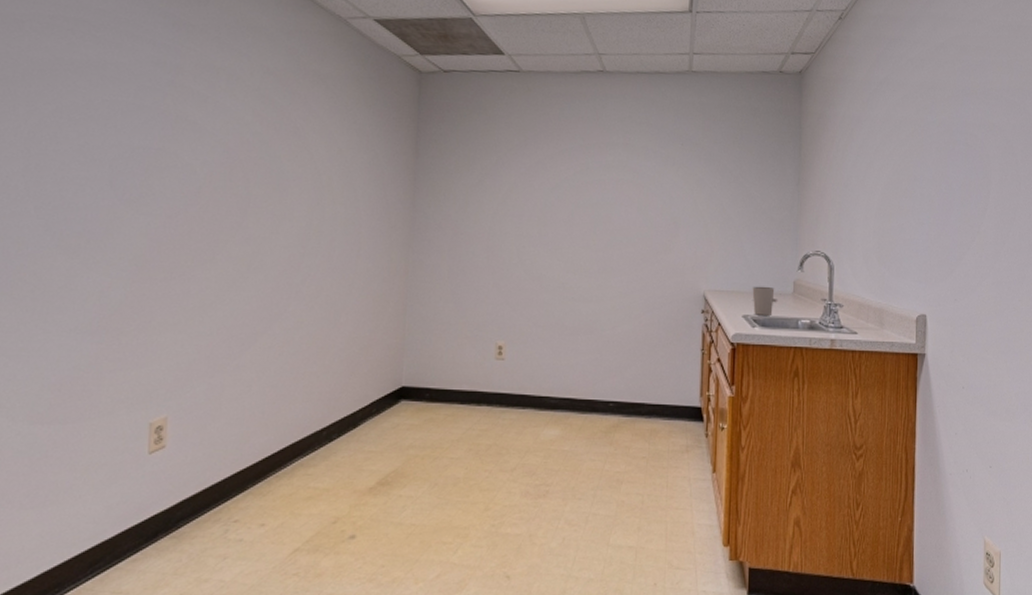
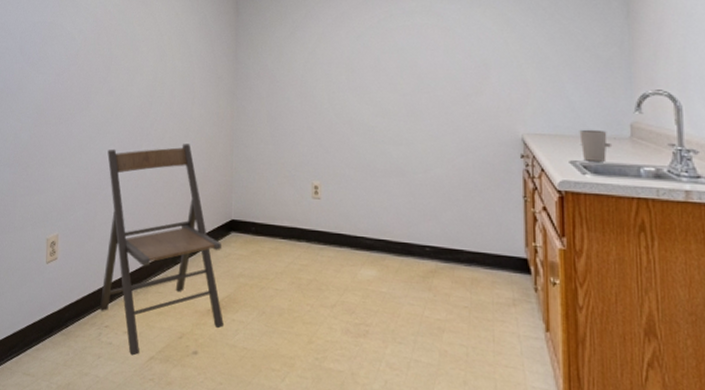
folding chair: none [226,303,390,551] -> present [99,144,224,356]

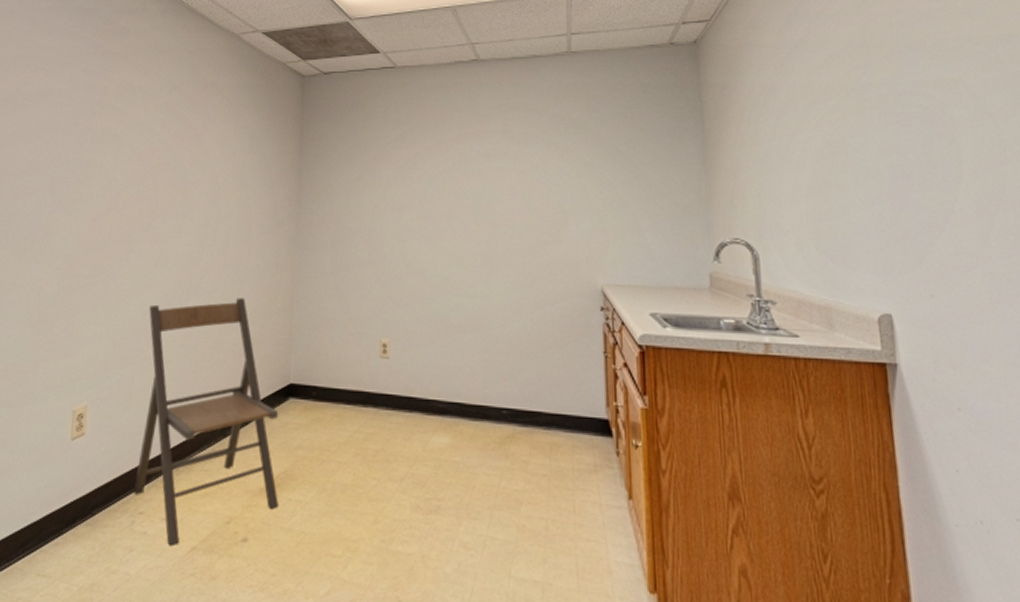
cup: present [579,129,613,162] -> none [659,279,693,314]

